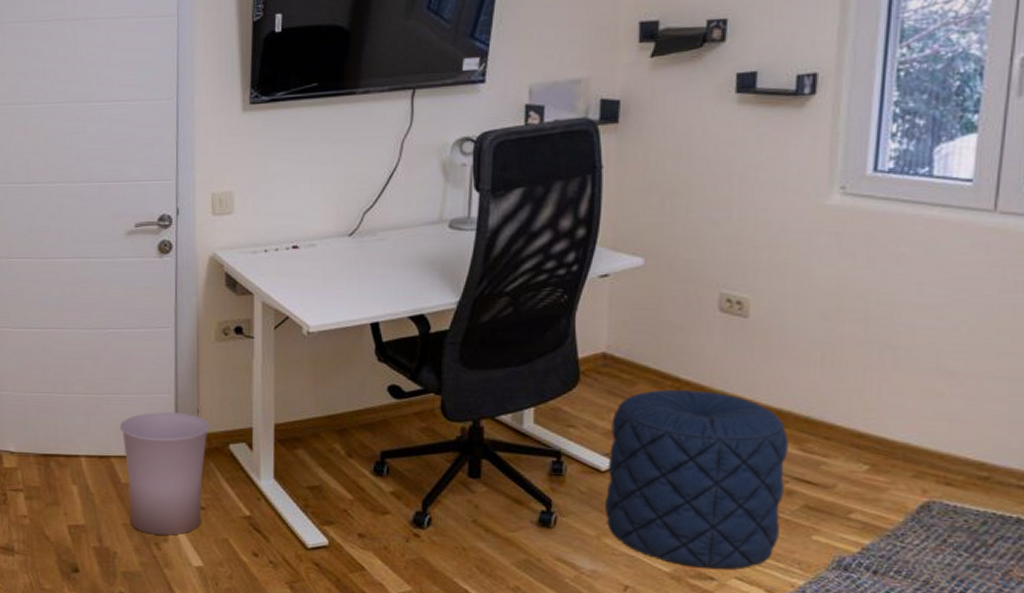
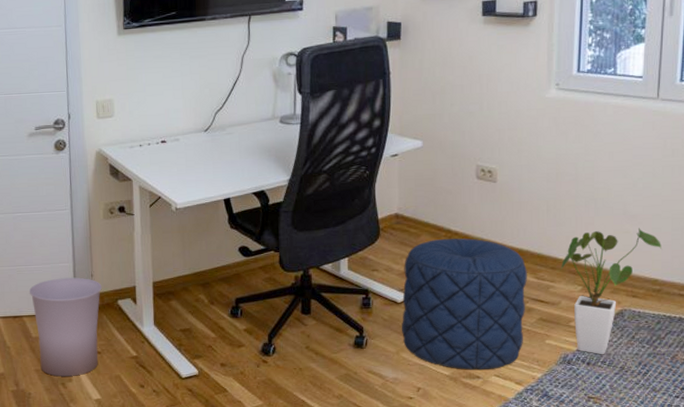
house plant: none [837,389,993,562] -> present [560,227,661,355]

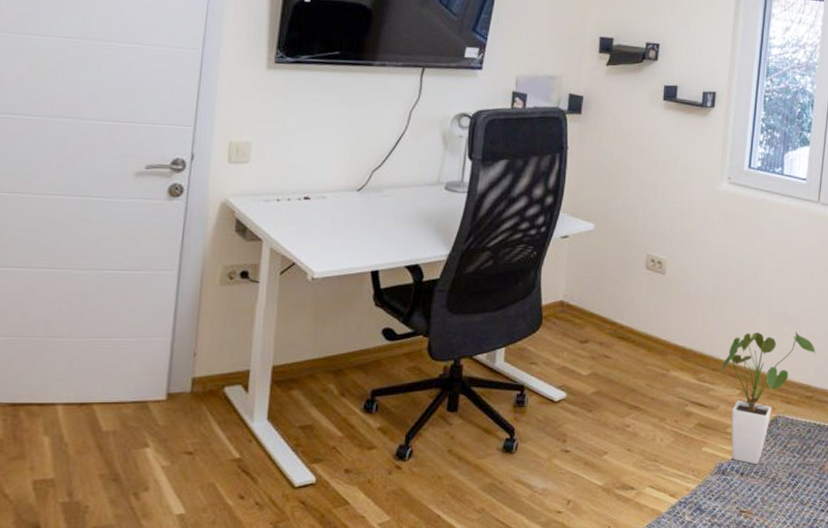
waste bin: present [29,277,102,377] -> none [106,355,206,484]
pouf: present [402,238,527,370] -> none [556,331,689,480]

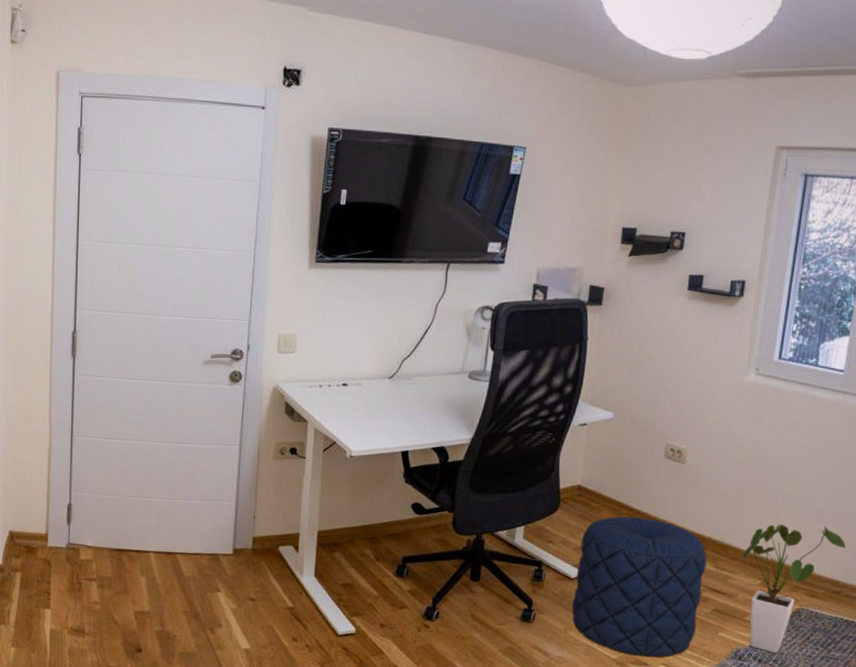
pouf: none [556,331,689,480] -> present [572,516,707,657]

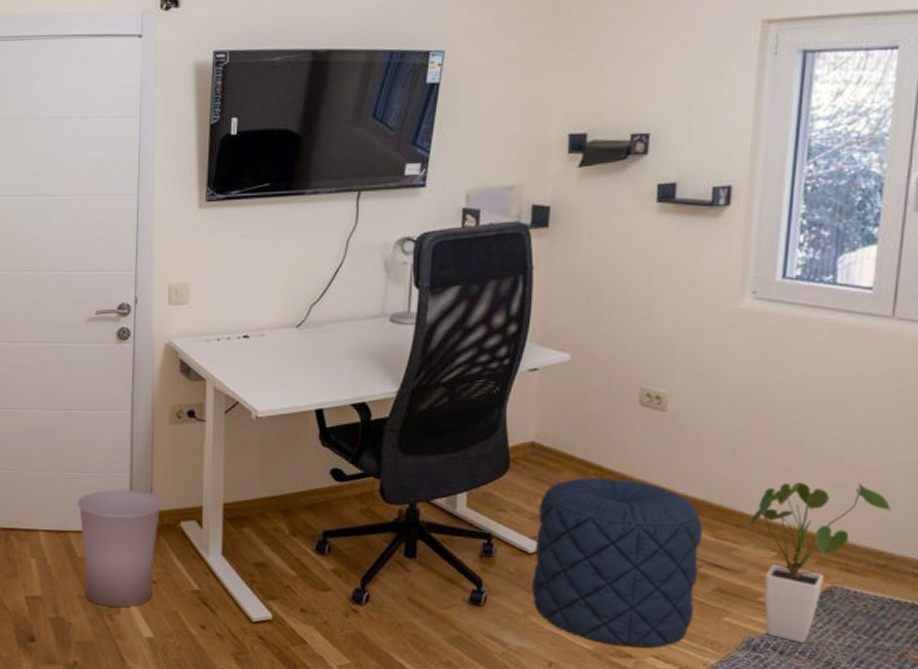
waste bin: none [185,516,264,622] -> present [76,489,162,608]

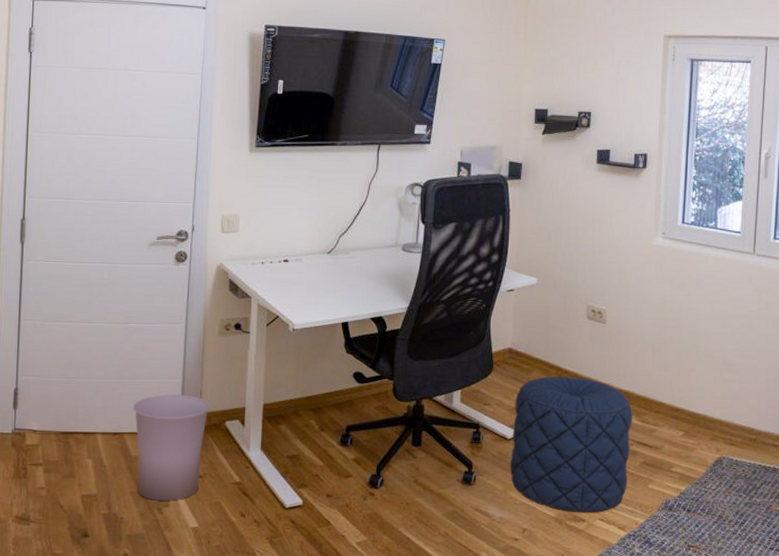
house plant: present [747,482,891,644] -> none [663,376,757,503]

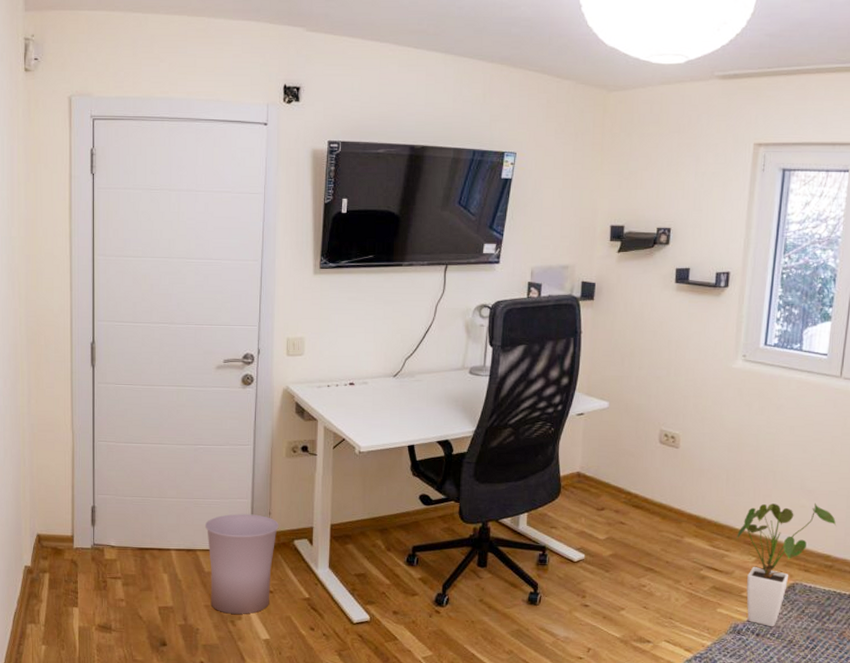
pouf: present [510,376,632,512] -> none [576,500,703,634]
house plant: none [663,376,757,503] -> present [736,502,836,627]

